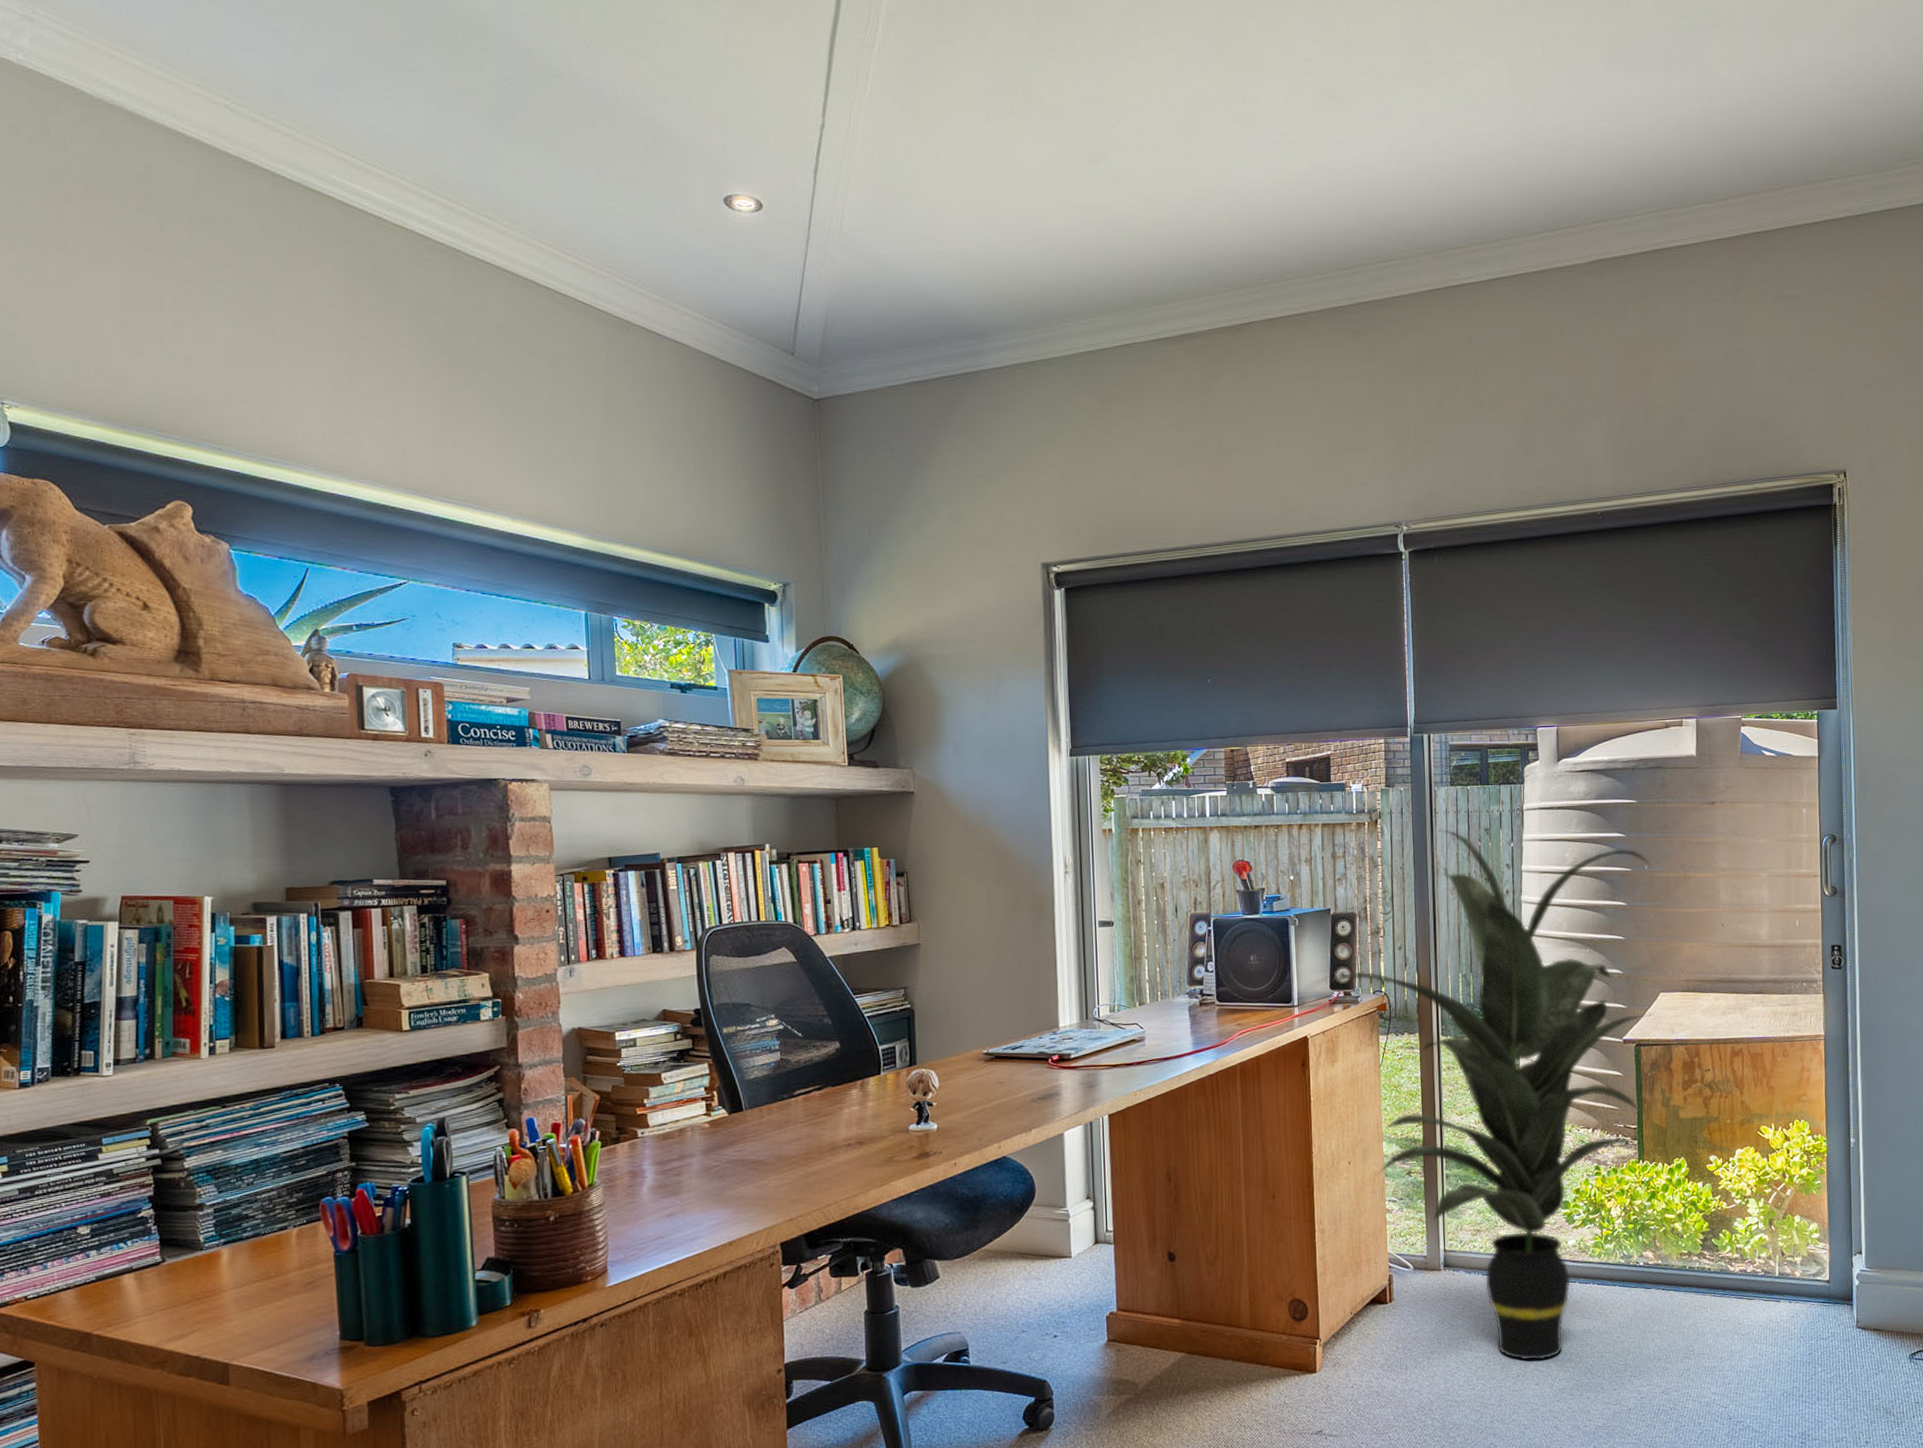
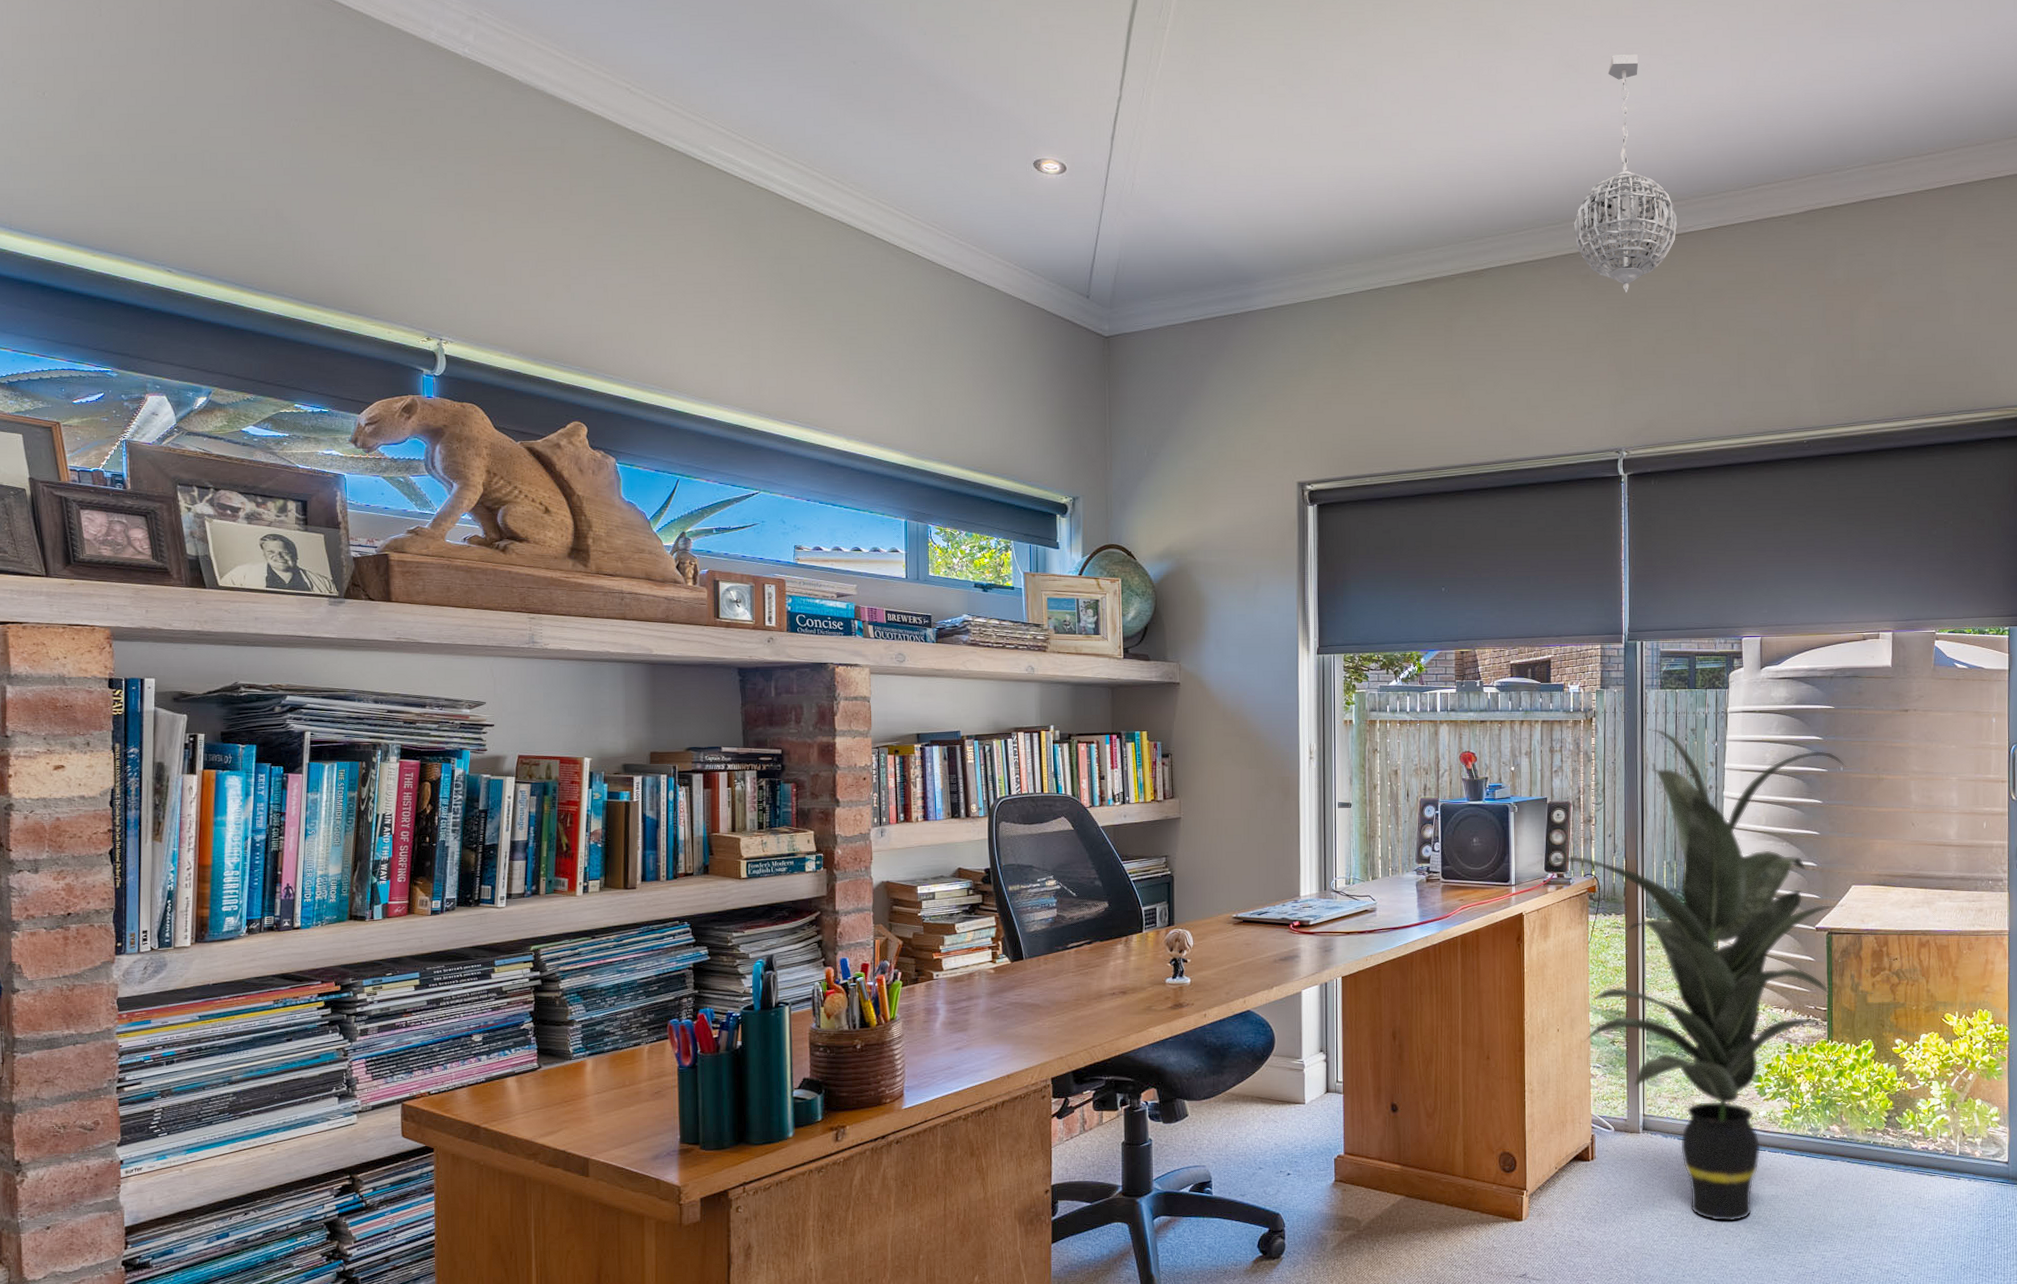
pendant light: none [1343,85,1456,351] -> present [1574,54,1678,293]

